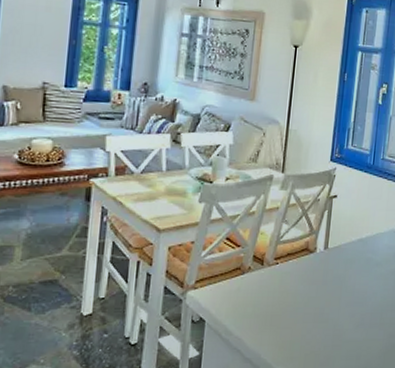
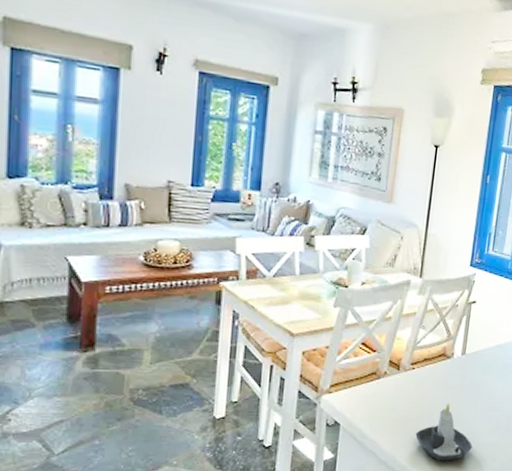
candle: none [280,299,337,359] -> present [415,404,473,461]

